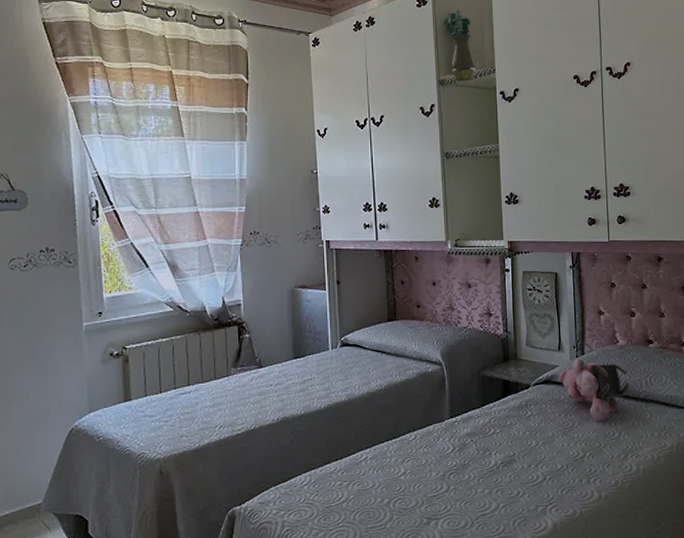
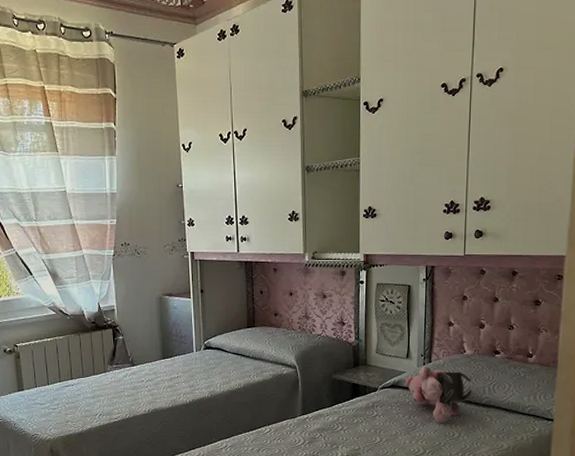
vase: present [443,8,475,82] -> none [309,12,340,93]

